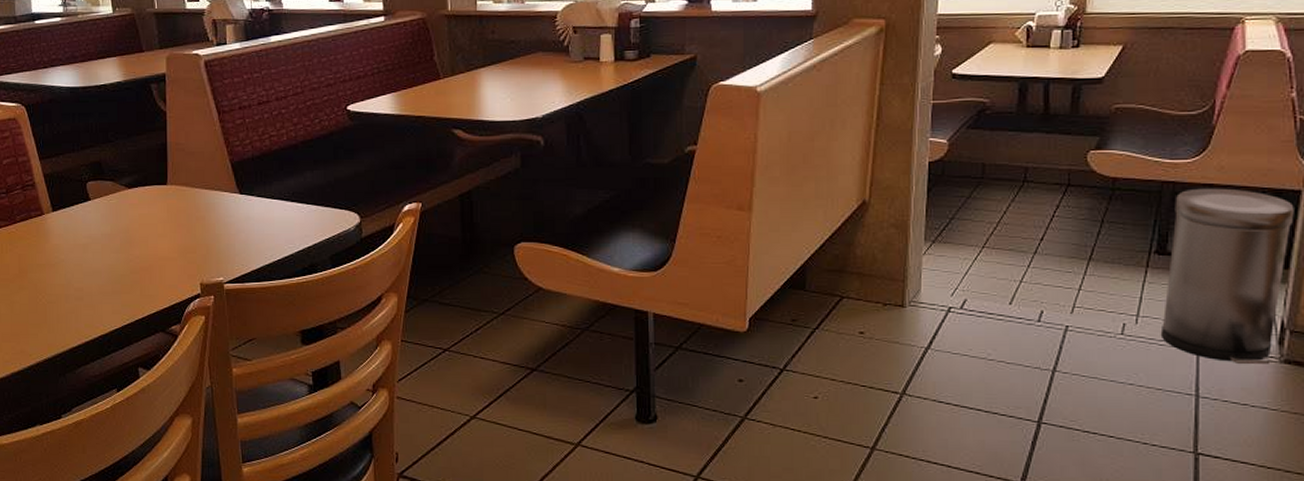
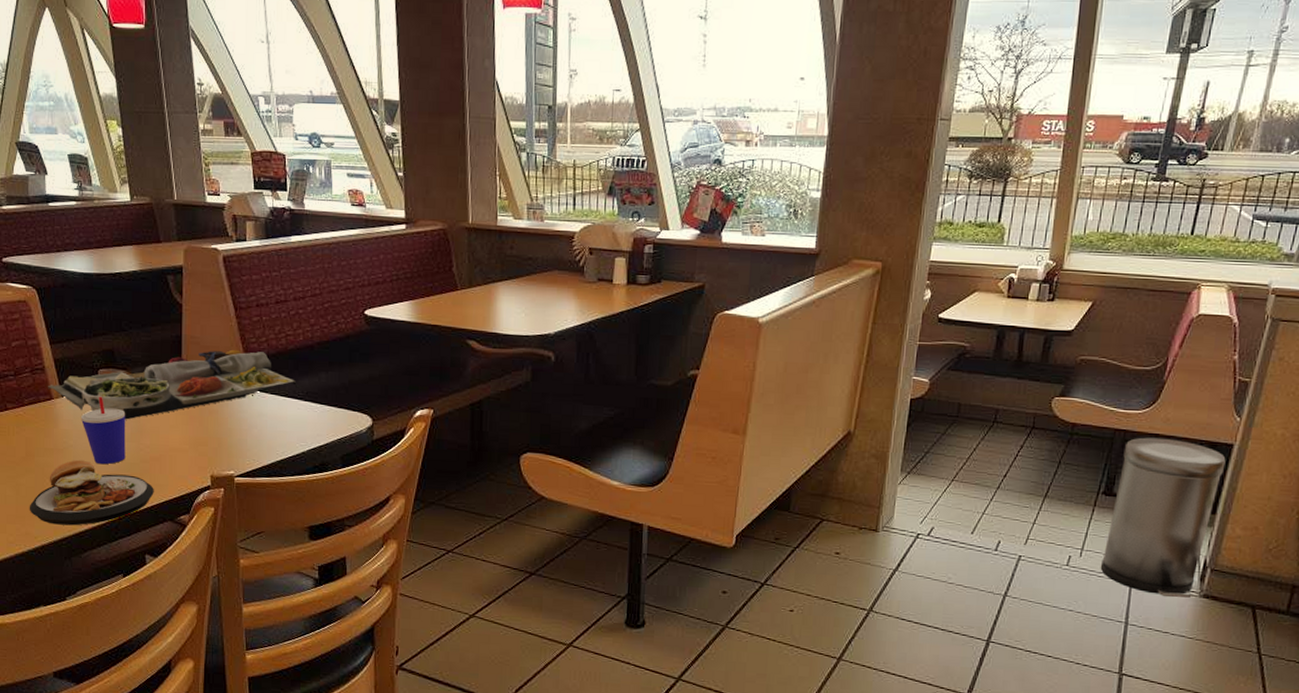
burger: none [23,274,145,341] -> present [29,460,154,526]
food tray: none [39,154,289,231] -> present [48,349,303,420]
beverage cup: none [72,209,116,278] -> present [81,396,126,465]

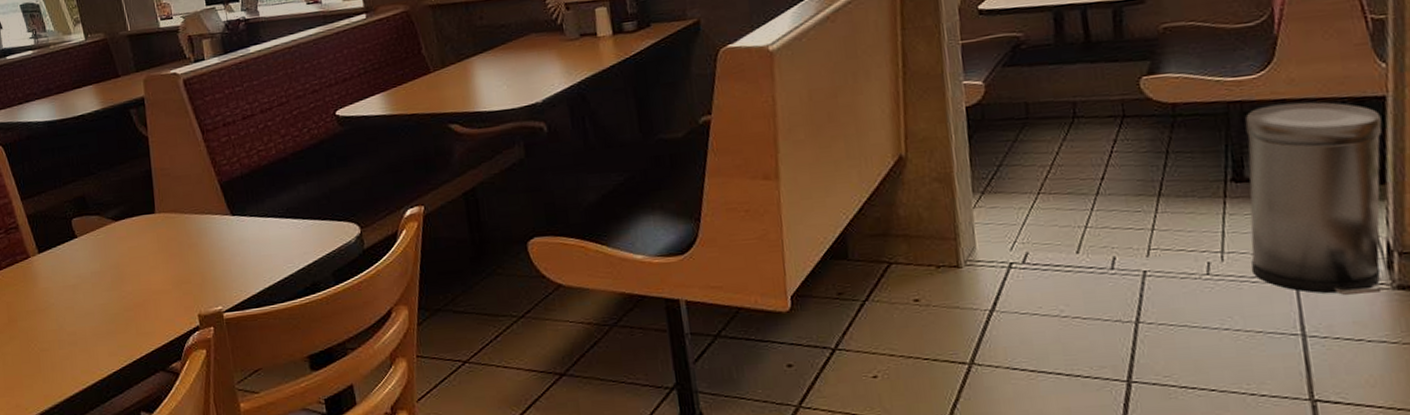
burger: present [29,460,154,526] -> none [17,318,142,392]
food tray: present [48,349,303,420] -> none [24,173,282,268]
beverage cup: present [81,396,126,465] -> none [60,246,109,320]

